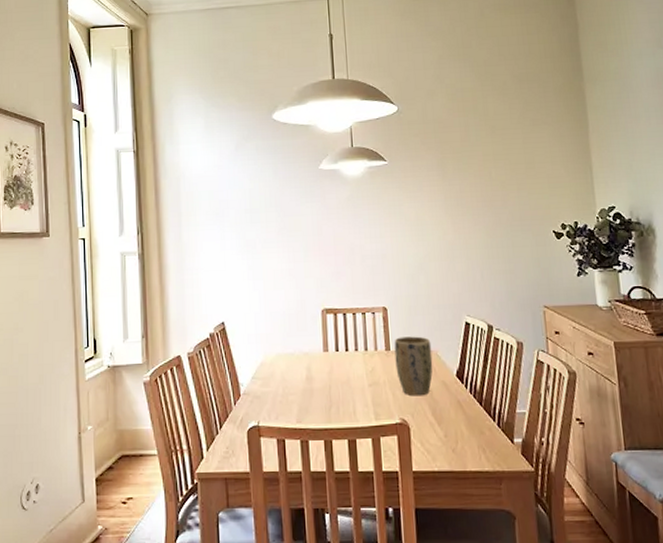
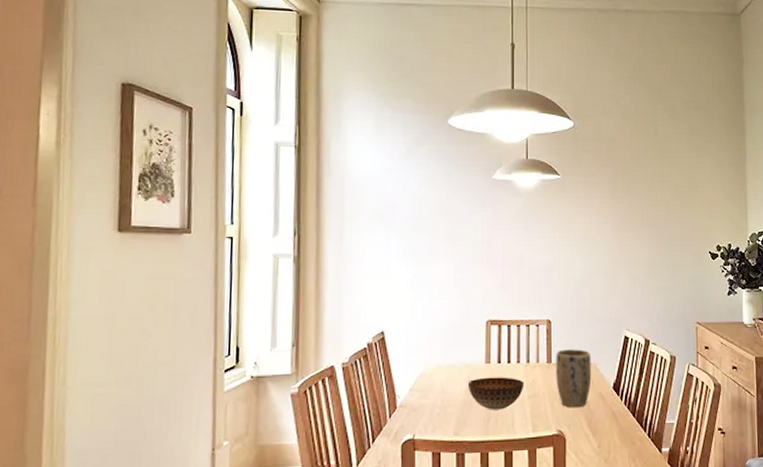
bowl: none [307,365,364,398] -> present [467,377,525,410]

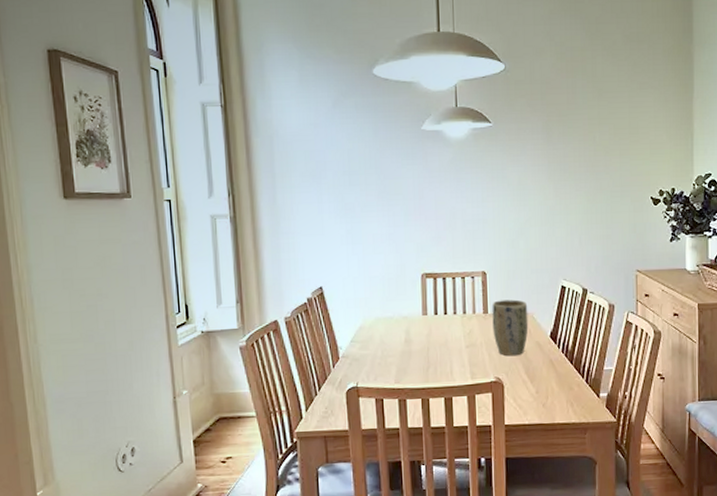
bowl: present [467,377,525,410] -> none [406,328,462,359]

